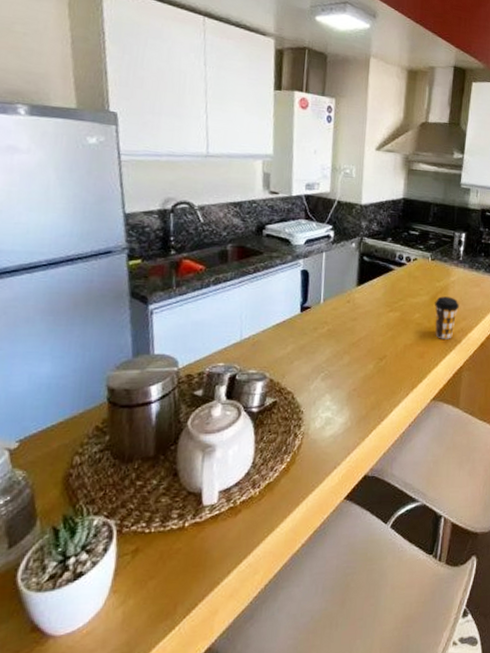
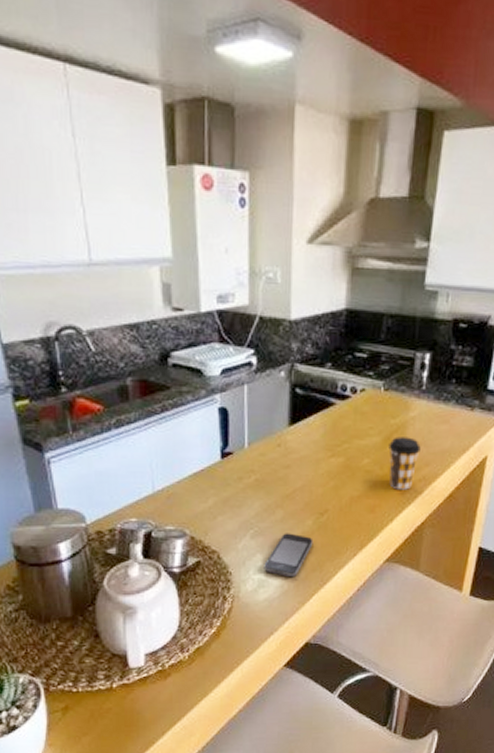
smartphone: none [331,375,374,416] -> present [264,533,313,578]

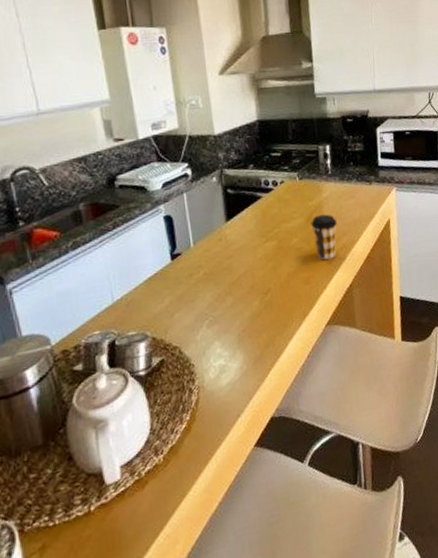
smartphone: present [264,533,313,578] -> none [222,316,263,358]

